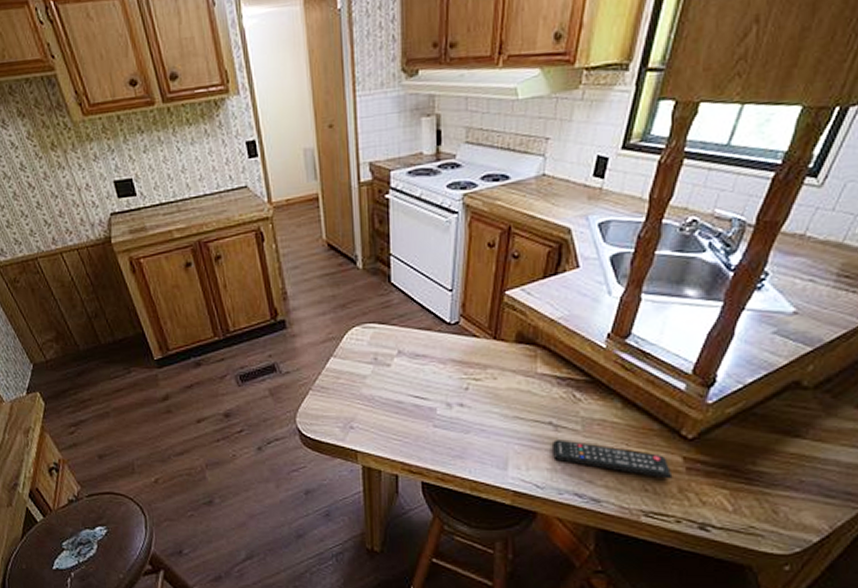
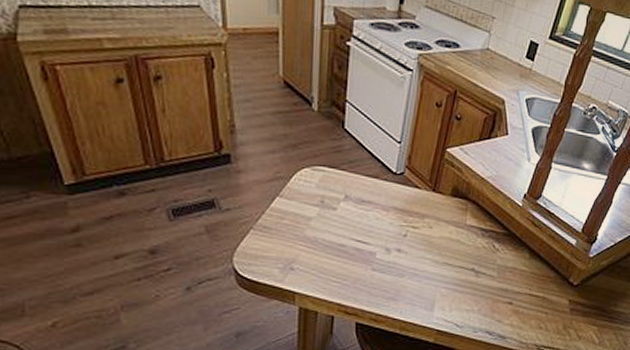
remote control: present [553,439,673,479] -> none [472,284,561,318]

